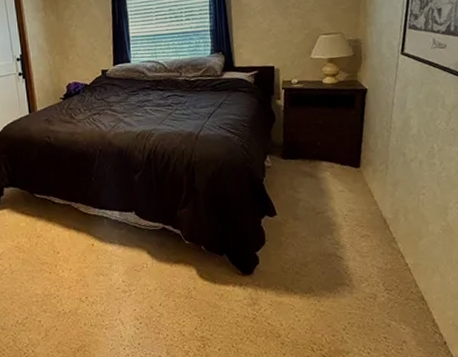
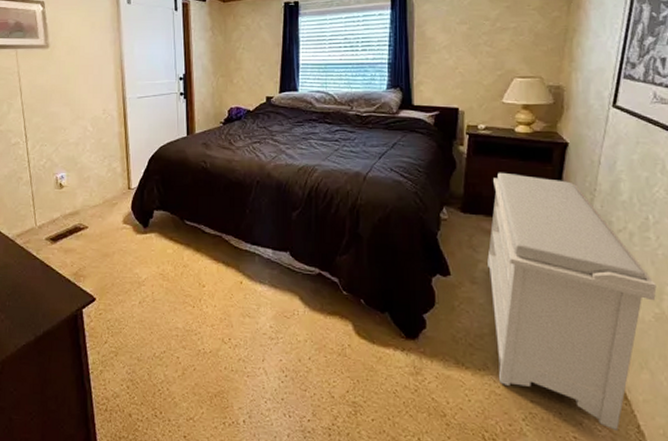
bench: none [306,120,443,327] -> present [487,172,657,431]

